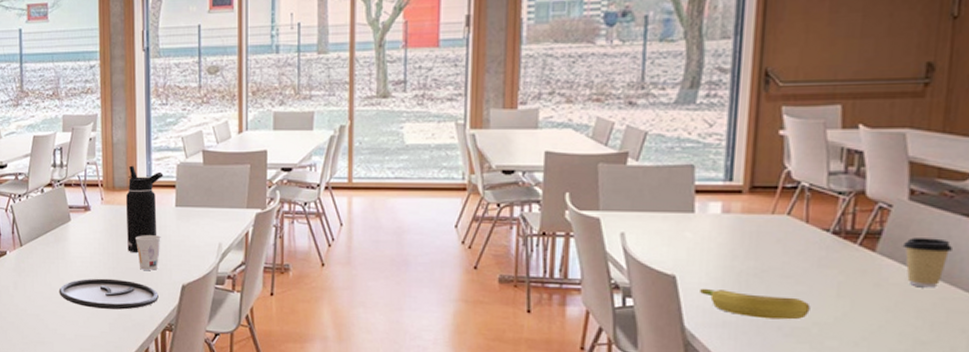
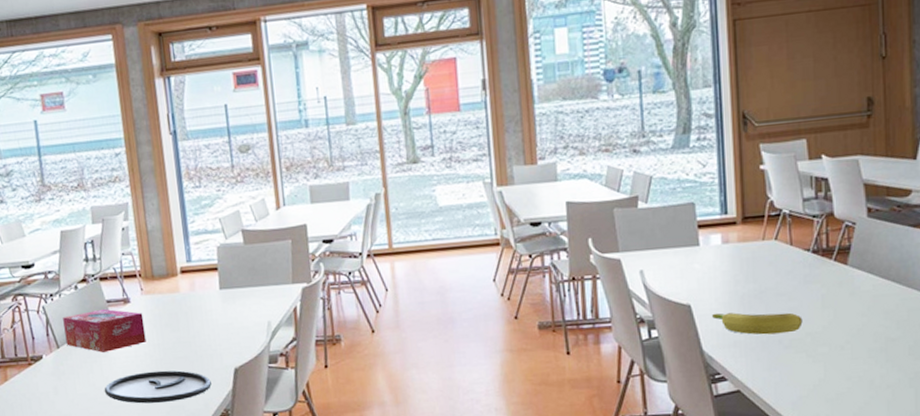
tissue box: none [28,213,102,255] -> present [63,308,146,353]
water bottle: present [126,165,164,252] -> none [167,251,204,341]
cup: present [136,235,161,270] -> none [181,320,208,358]
coffee cup: present [902,238,952,288] -> none [867,248,905,292]

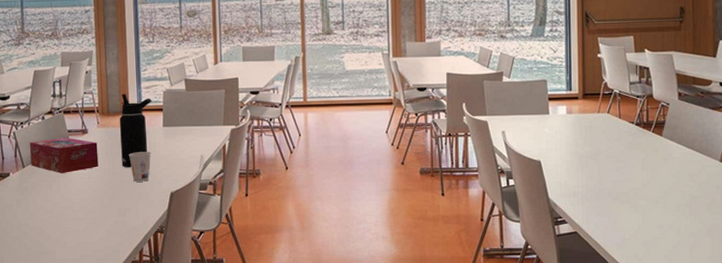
plate: present [104,370,212,404] -> none [59,191,150,218]
water bottle: none [167,251,204,341] -> present [120,93,152,167]
cup: none [181,320,208,358] -> present [129,152,151,182]
banana: present [712,312,803,335] -> none [557,168,627,188]

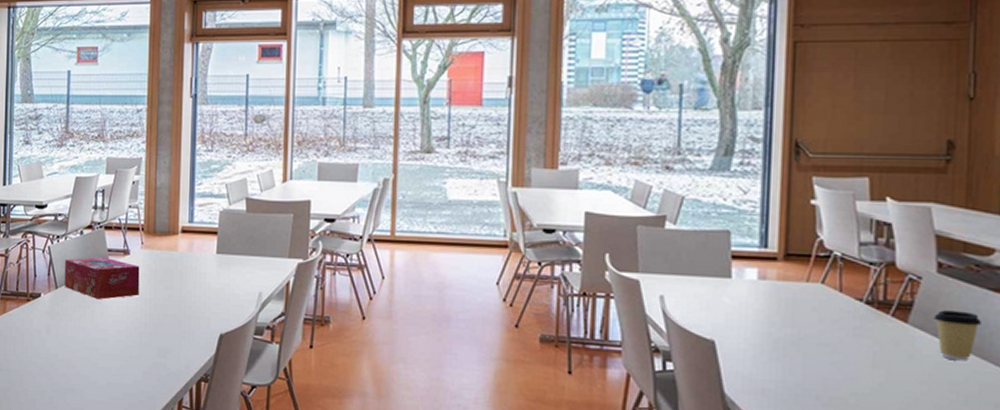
water bottle: present [120,93,152,167] -> none [166,210,206,299]
cup: present [129,152,151,182] -> none [174,281,201,318]
coffee cup: none [677,125,706,159] -> present [933,310,981,361]

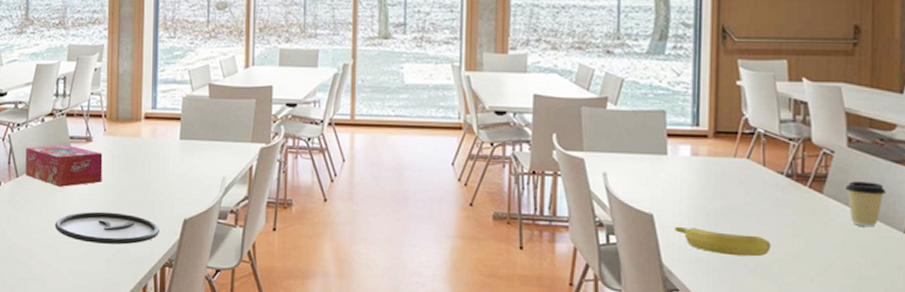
plate: none [92,324,195,358] -> present [54,211,159,245]
banana: none [739,354,847,390] -> present [675,226,771,257]

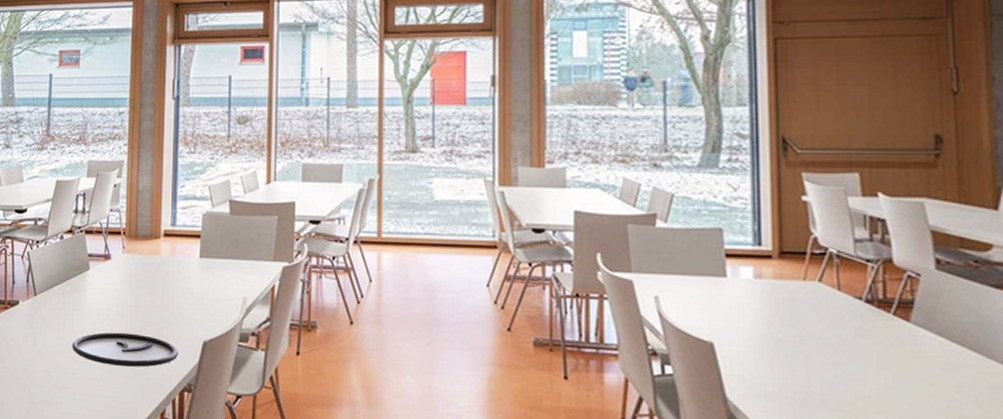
tissue box: present [26,144,103,187] -> none [44,262,121,306]
banana: present [675,226,771,257] -> none [739,356,852,393]
coffee cup: present [845,181,886,228] -> none [936,308,985,361]

